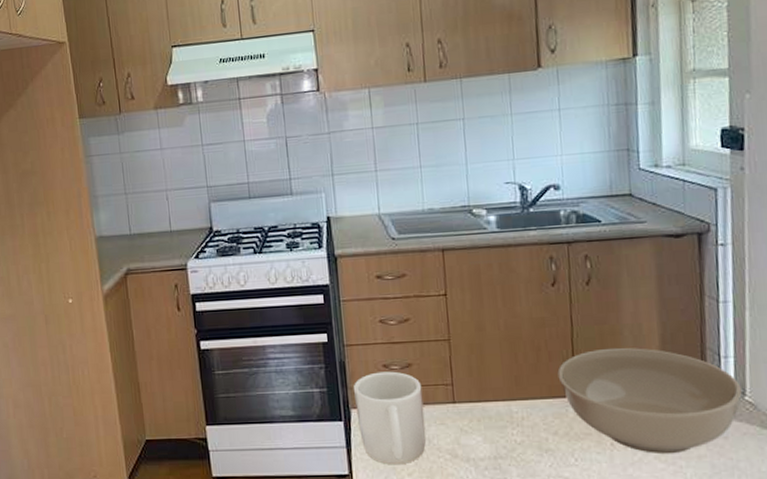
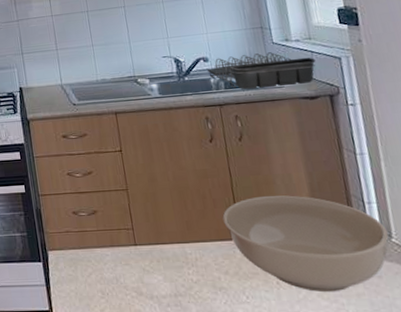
mug: present [353,371,427,465] -> none [48,217,114,302]
dish rack: none [556,180,687,225] -> present [206,52,316,90]

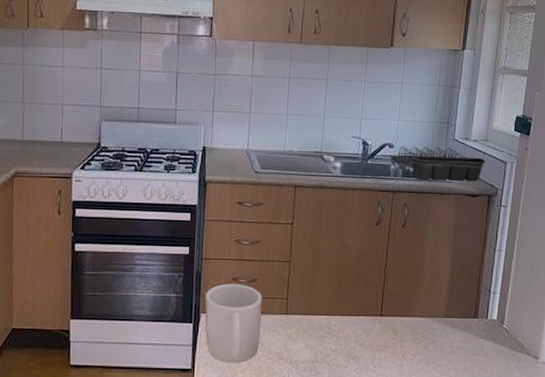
mug: none [48,217,114,302] -> present [204,283,262,363]
bowl: present [222,195,389,292] -> none [370,279,502,365]

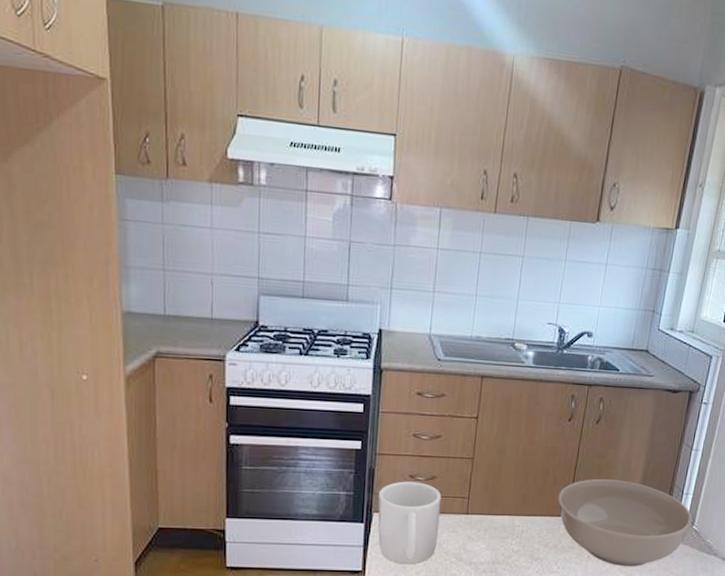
bowl: none [370,279,502,365] -> present [558,478,693,566]
dish rack: present [389,146,486,182] -> none [587,335,690,377]

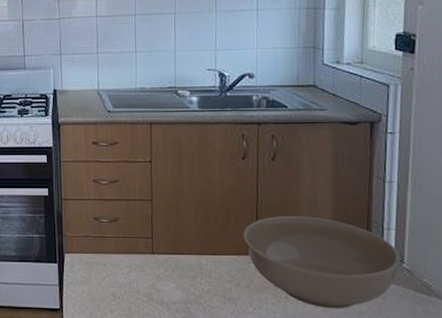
mug: present [378,481,442,565] -> none [67,223,128,303]

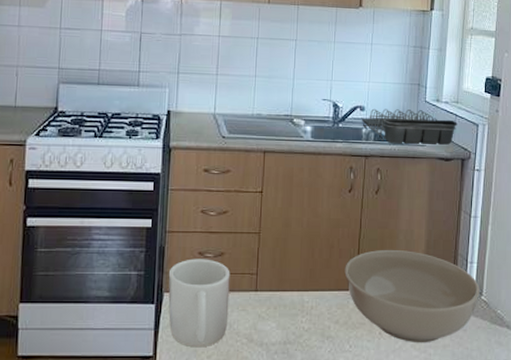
mug: none [67,223,128,303] -> present [168,259,230,348]
dish rack: none [250,73,363,110] -> present [361,108,458,146]

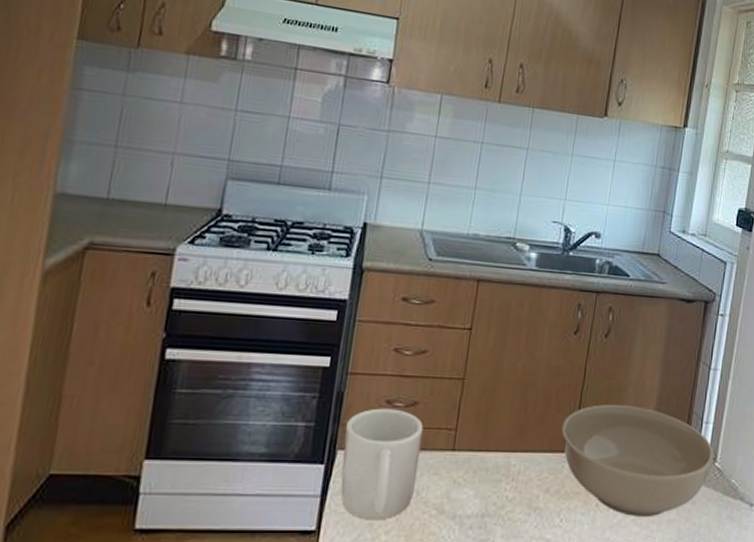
dish rack: present [361,108,458,146] -> none [595,236,704,285]

